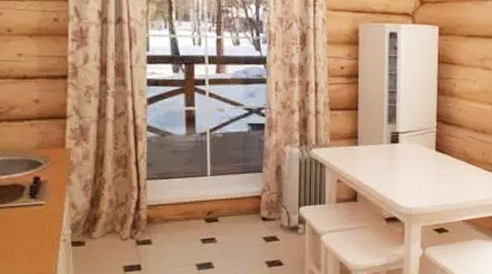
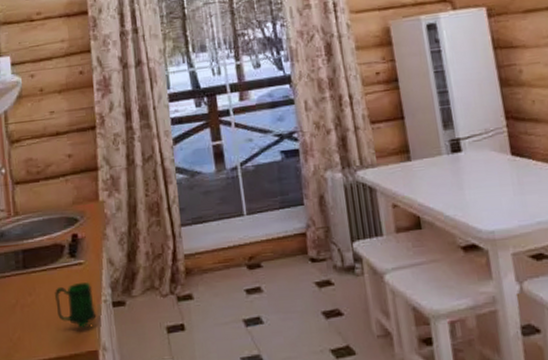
mug: none [10,221,54,263] -> present [54,281,97,328]

